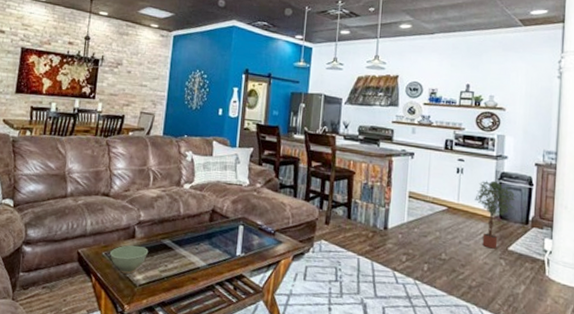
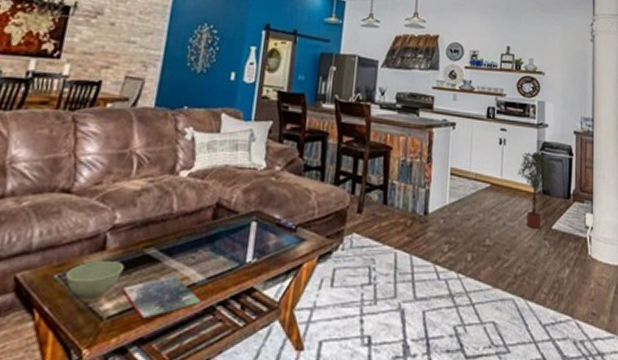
magazine: none [147,260,203,289] -> present [121,275,201,319]

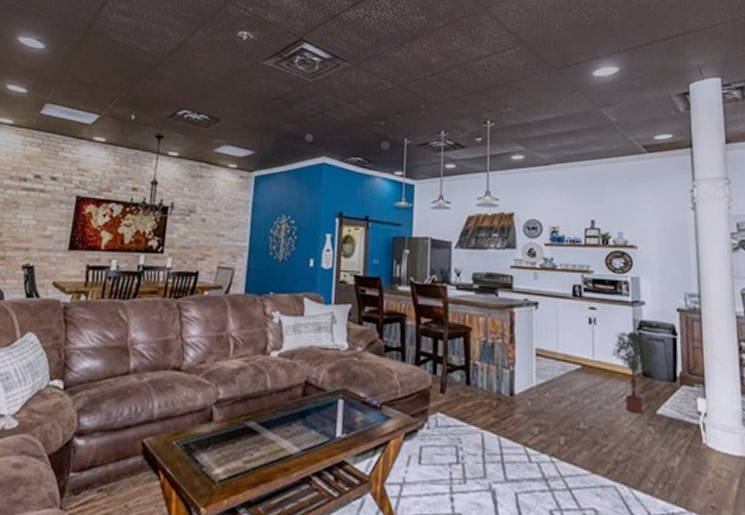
bowl: present [65,260,125,303] -> none [182,430,230,468]
magazine: present [121,275,201,319] -> none [228,446,297,485]

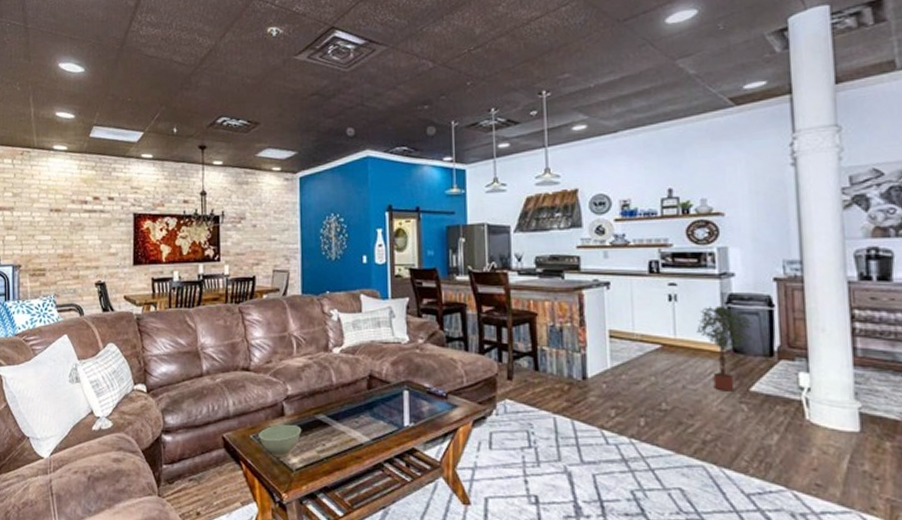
bowl: none [182,430,230,468] -> present [259,424,302,458]

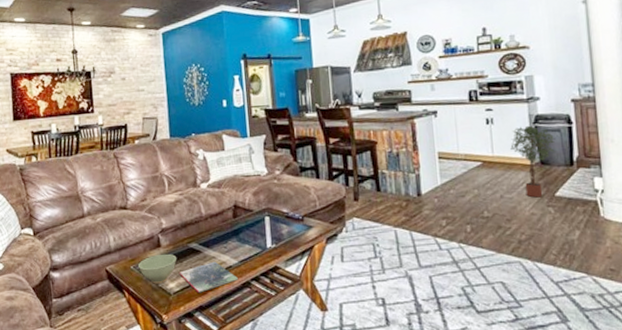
magazine: none [303,437,369,472] -> present [178,261,238,293]

